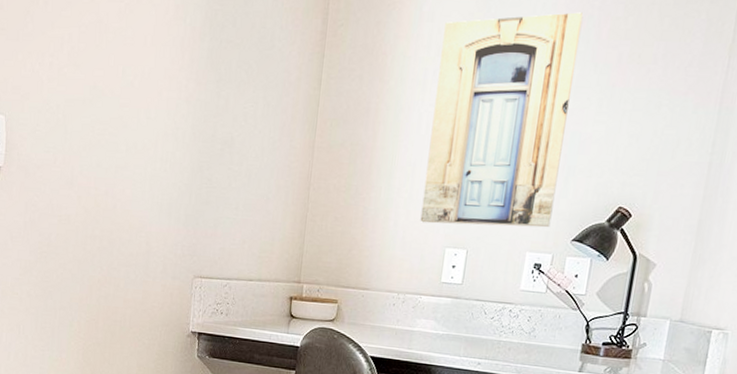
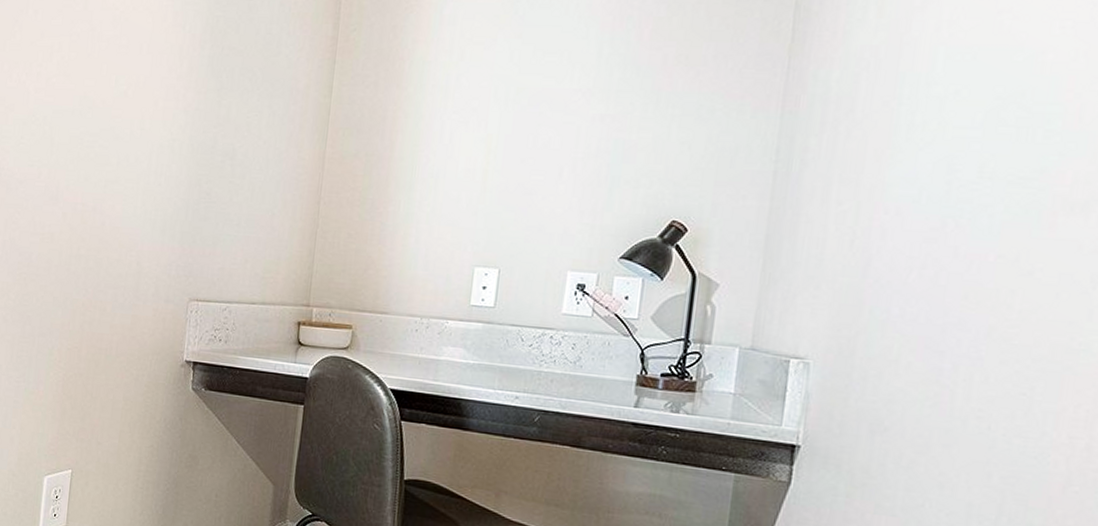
wall art: present [420,12,584,228] -> none [445,13,622,244]

